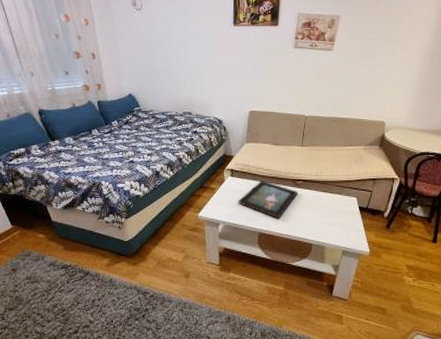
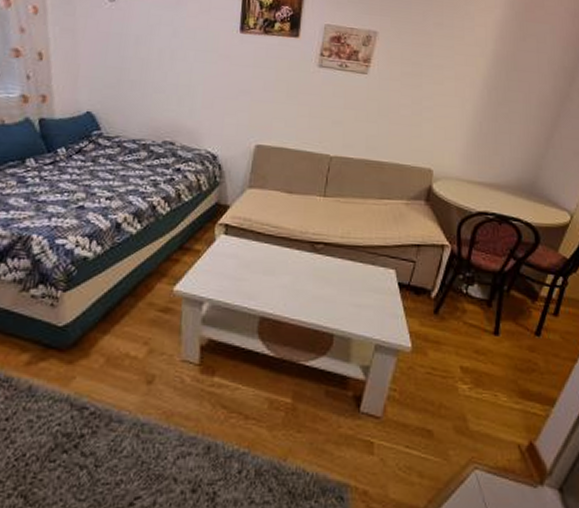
decorative tray: present [238,181,298,219] -> none [232,242,317,297]

